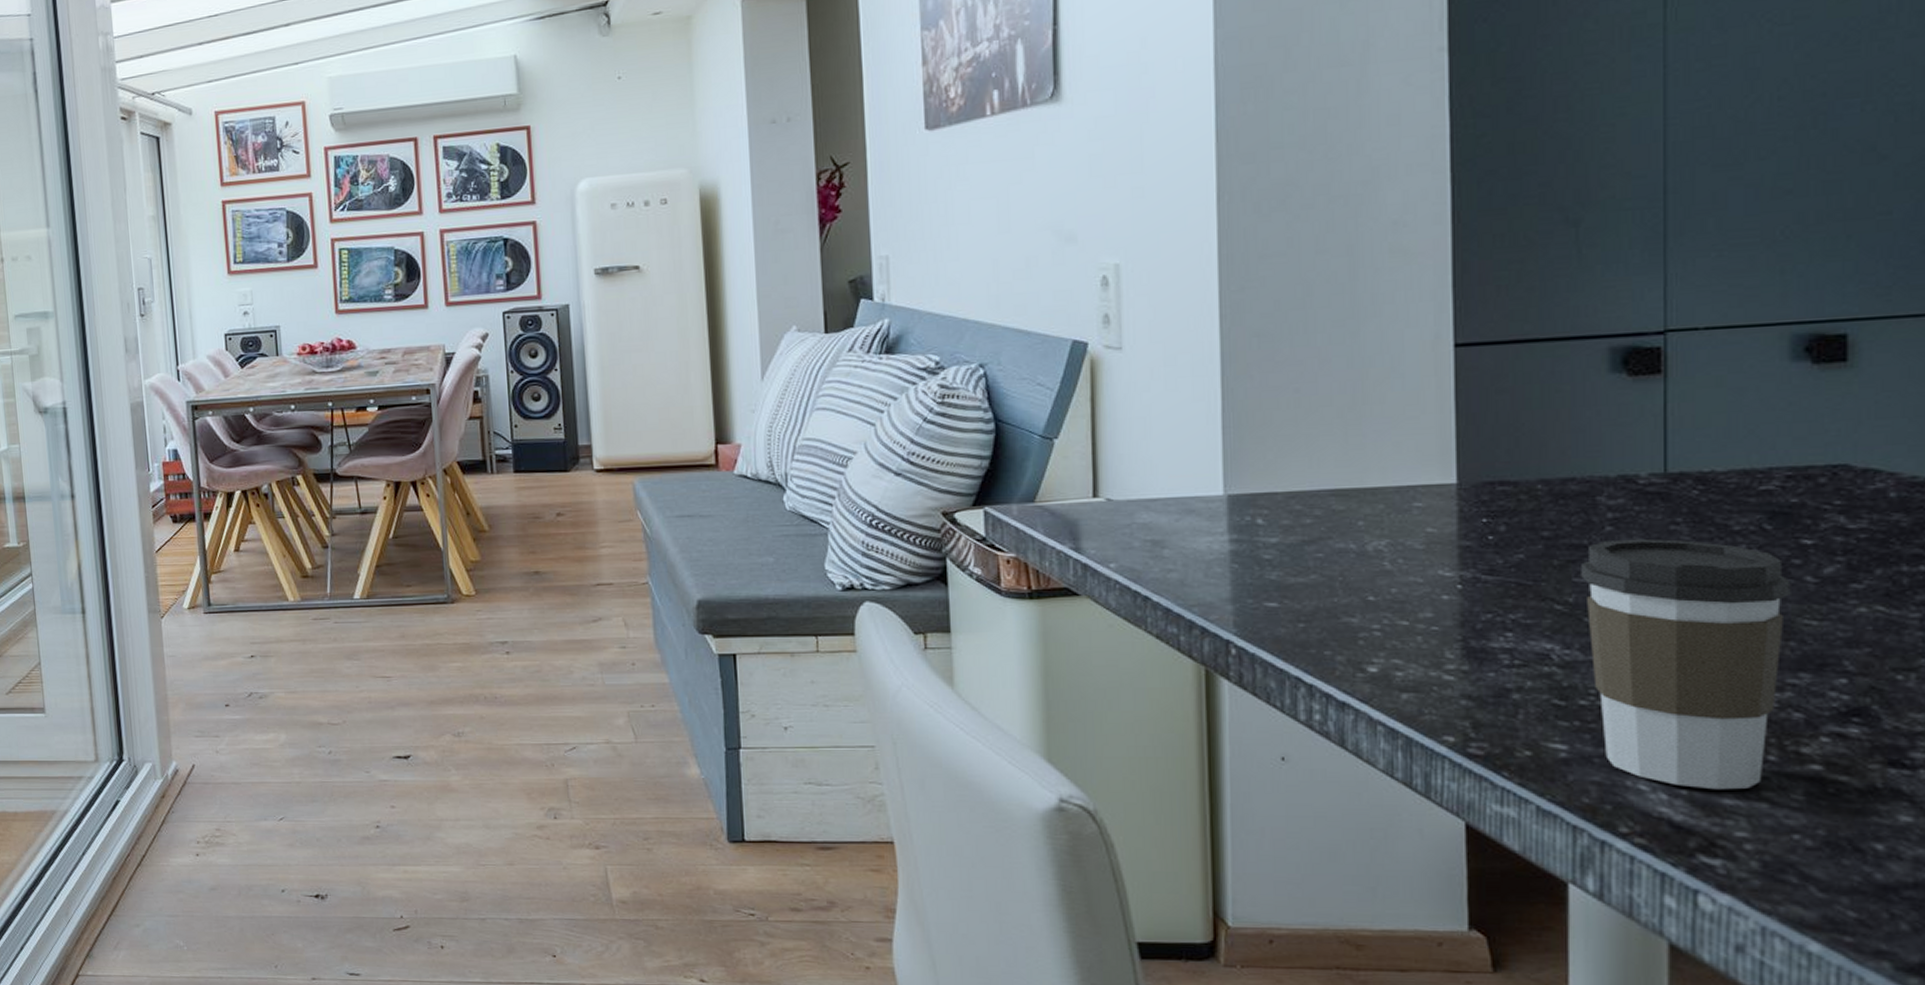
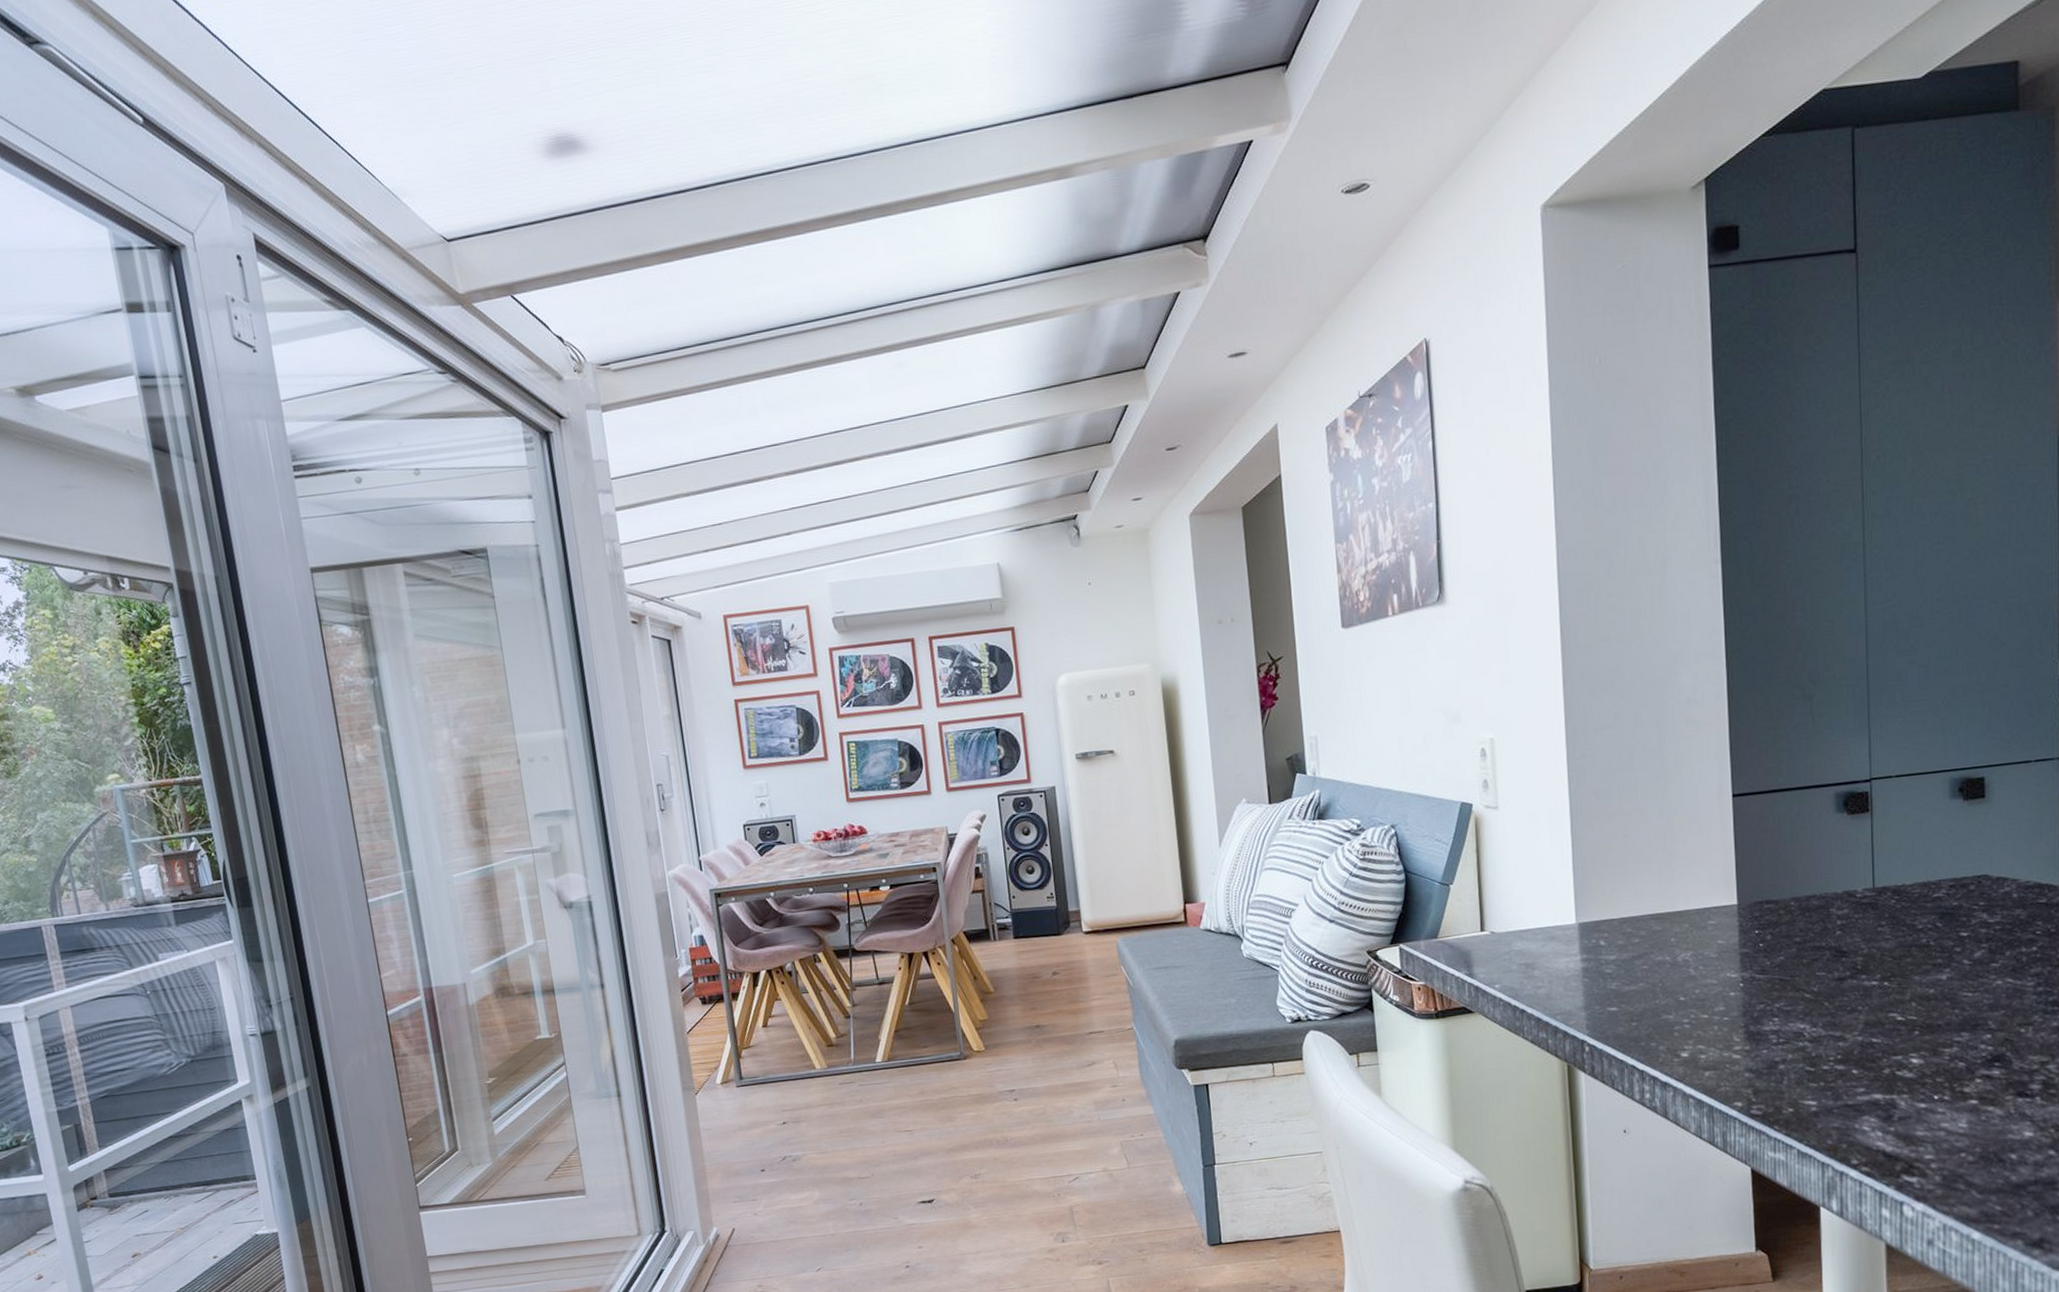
coffee cup: present [1579,538,1791,790] -> none [1821,938,1955,1126]

